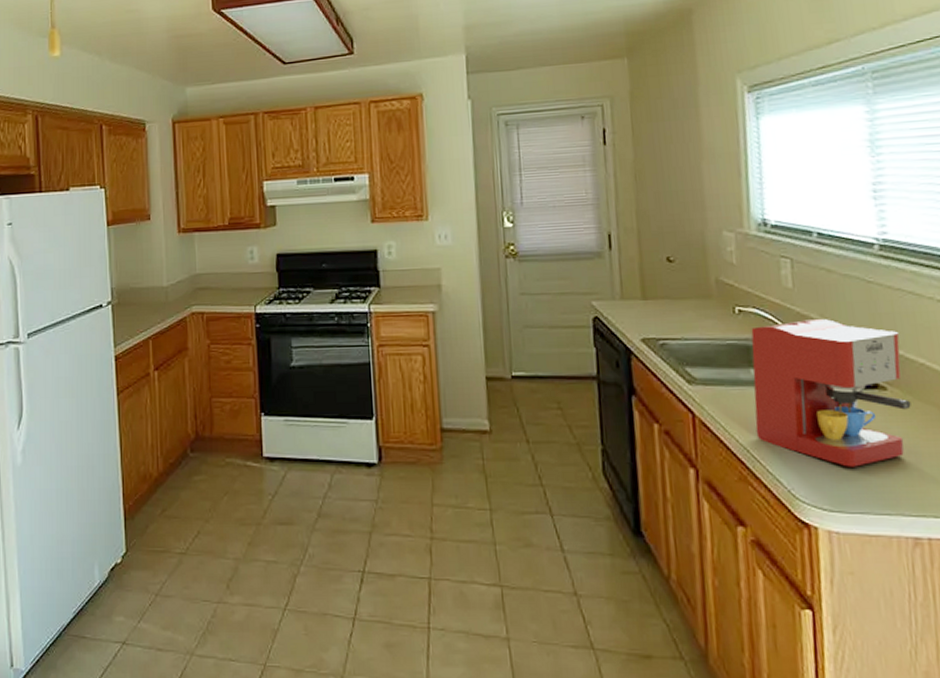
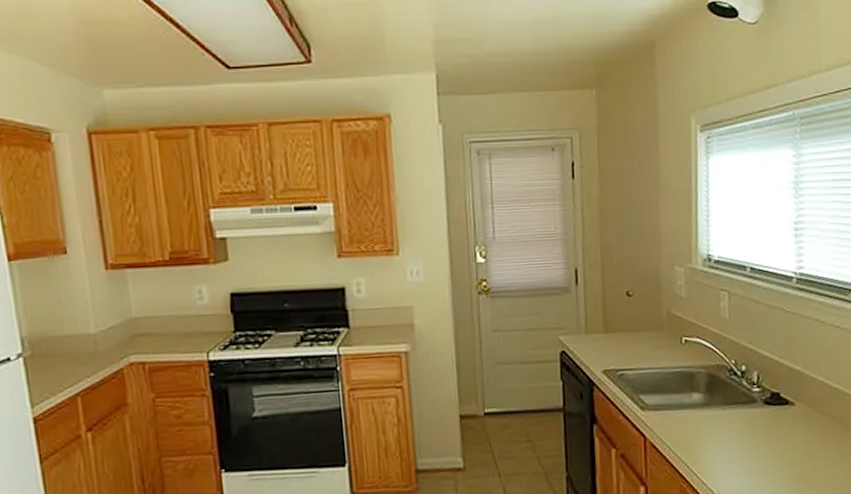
coffee maker: present [751,318,911,467] -> none [694,345,812,473]

